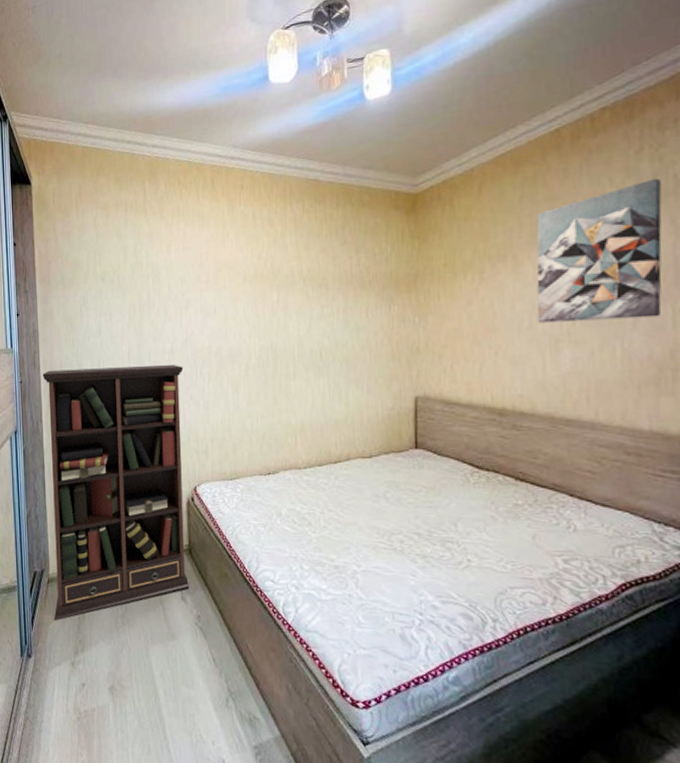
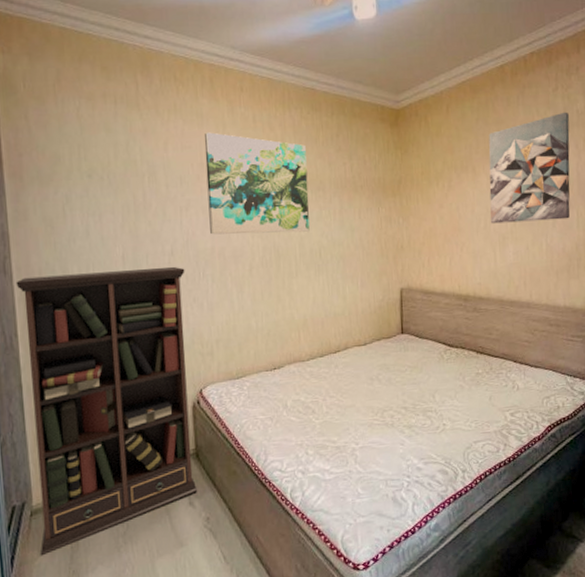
wall art: none [204,232,310,334] -> present [204,132,310,235]

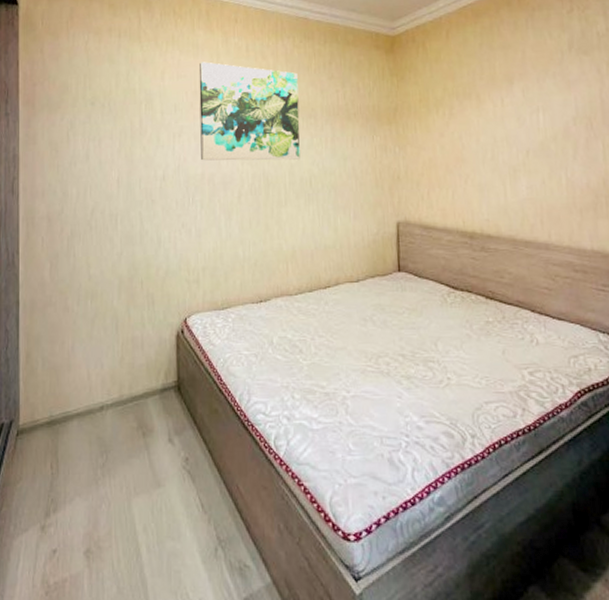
bookcase: present [16,266,198,556] -> none [21,191,178,479]
wall art: present [488,112,570,224] -> none [494,34,594,155]

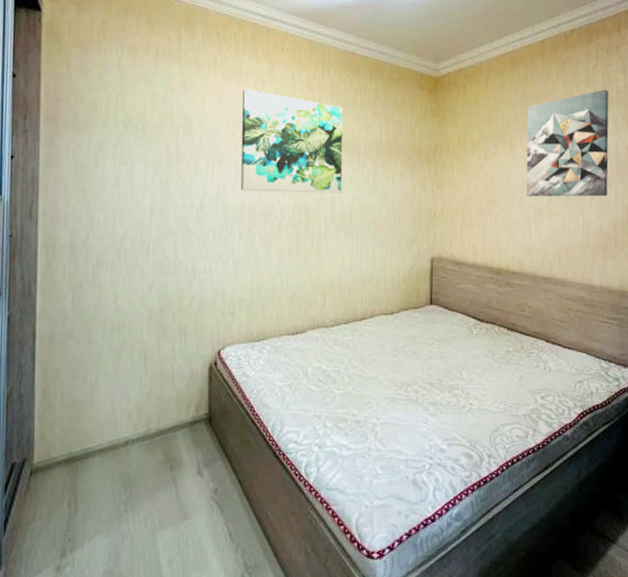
wall art: none [494,34,594,155] -> present [526,89,609,197]

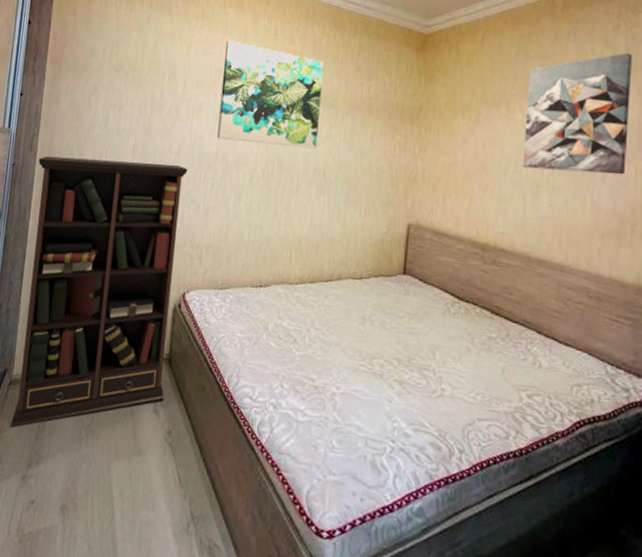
bookcase: none [35,220,213,520] -> present [9,156,188,428]

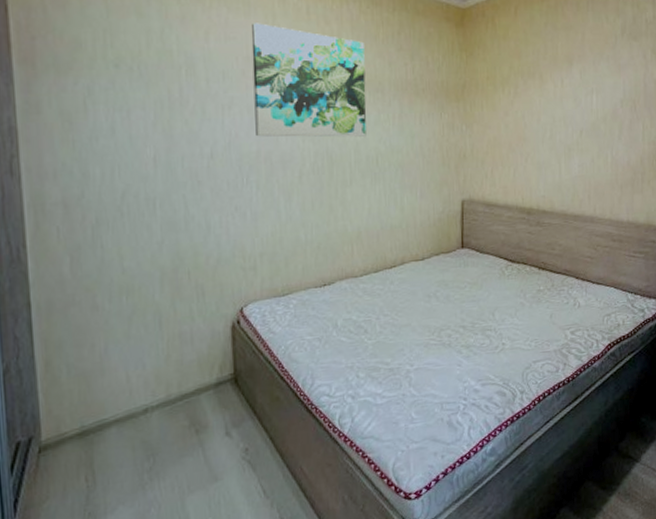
bookcase: present [9,156,188,428] -> none [25,171,236,498]
wall art: present [522,52,632,175] -> none [556,20,638,134]

